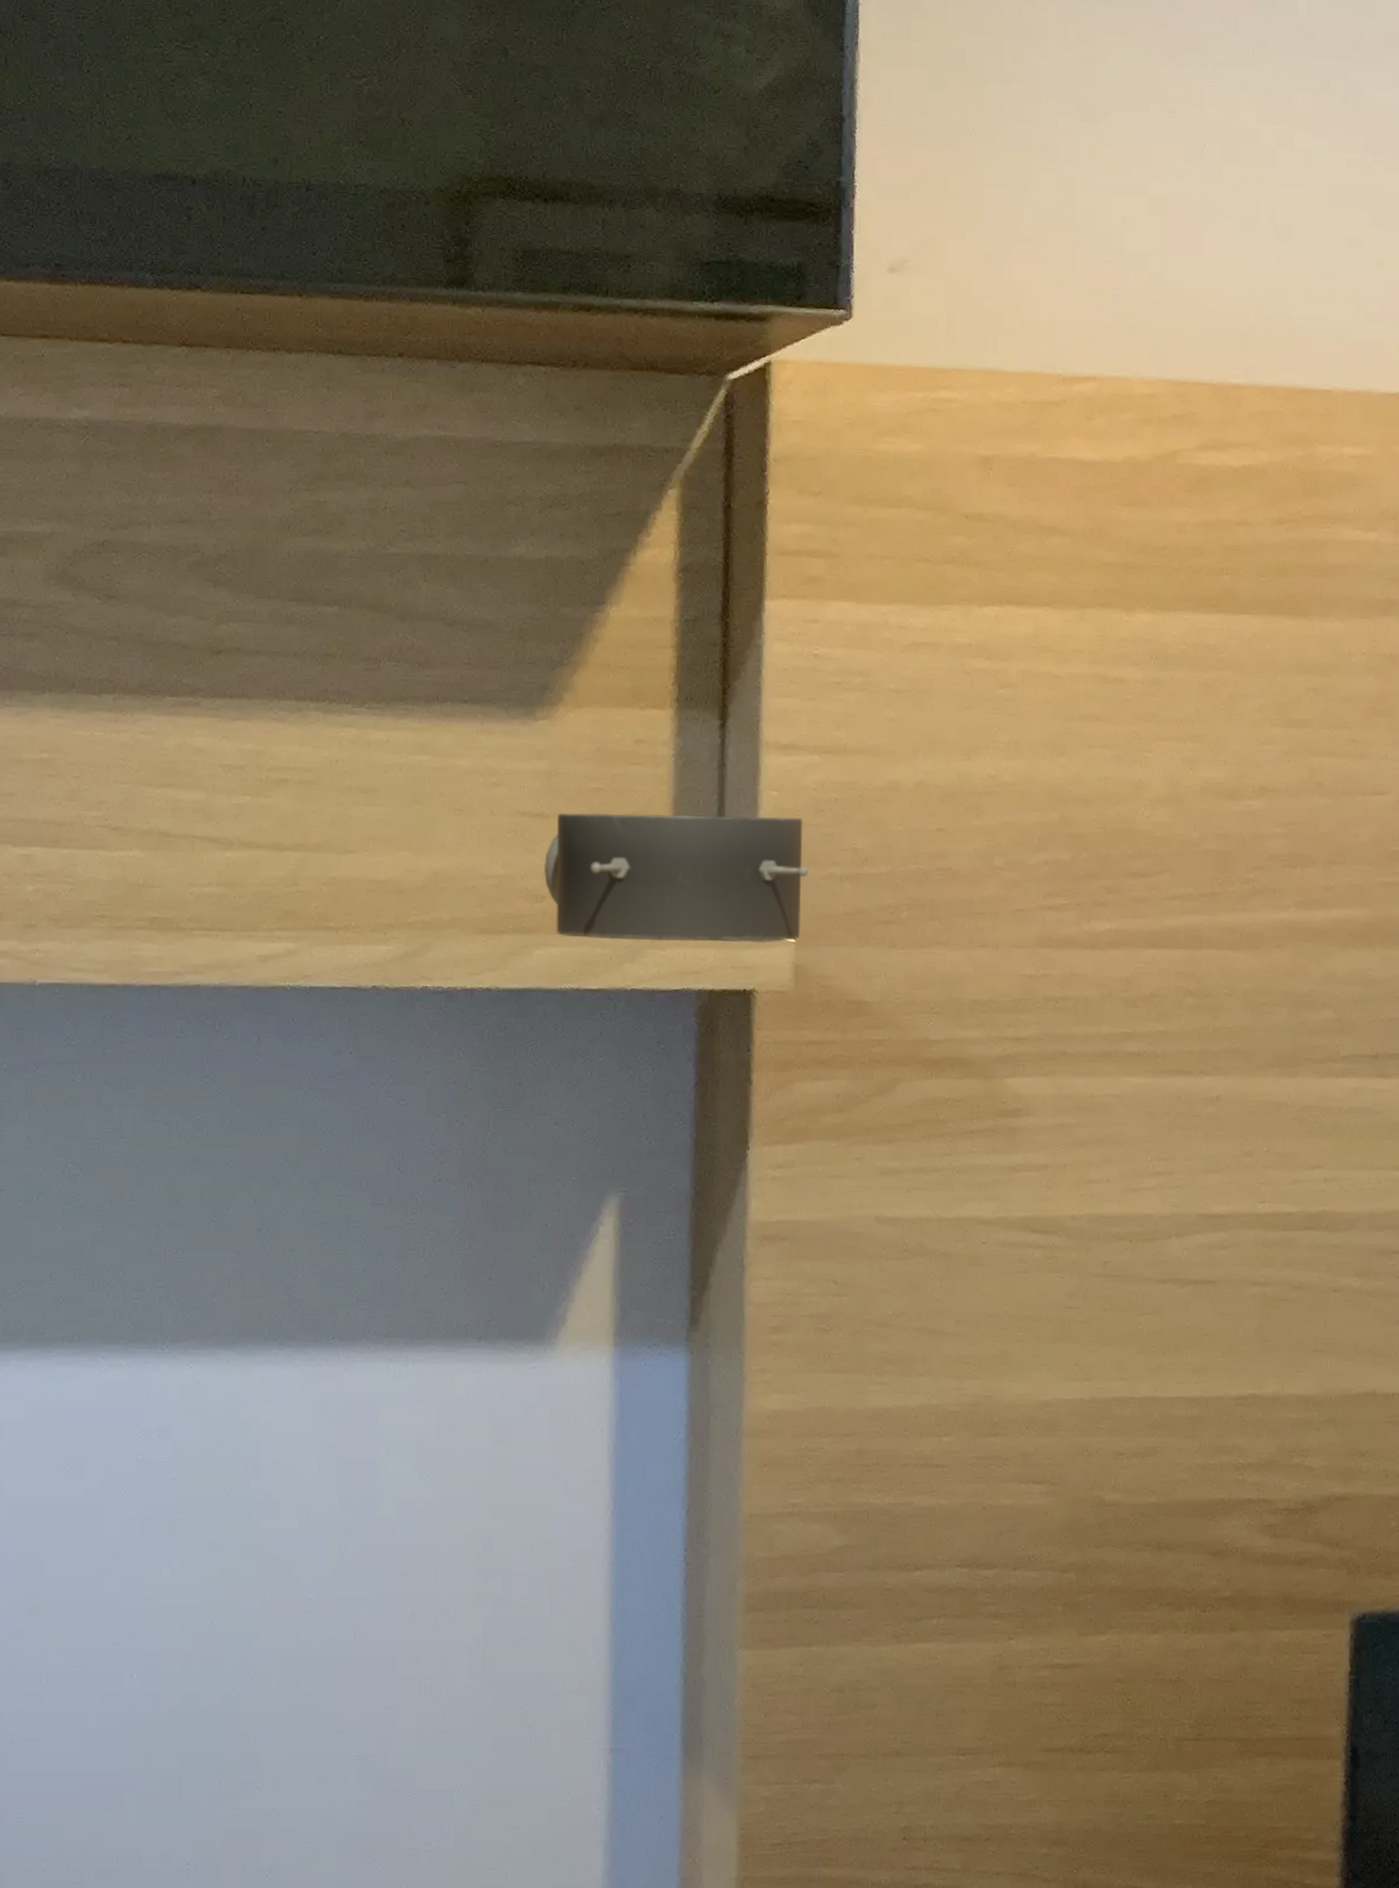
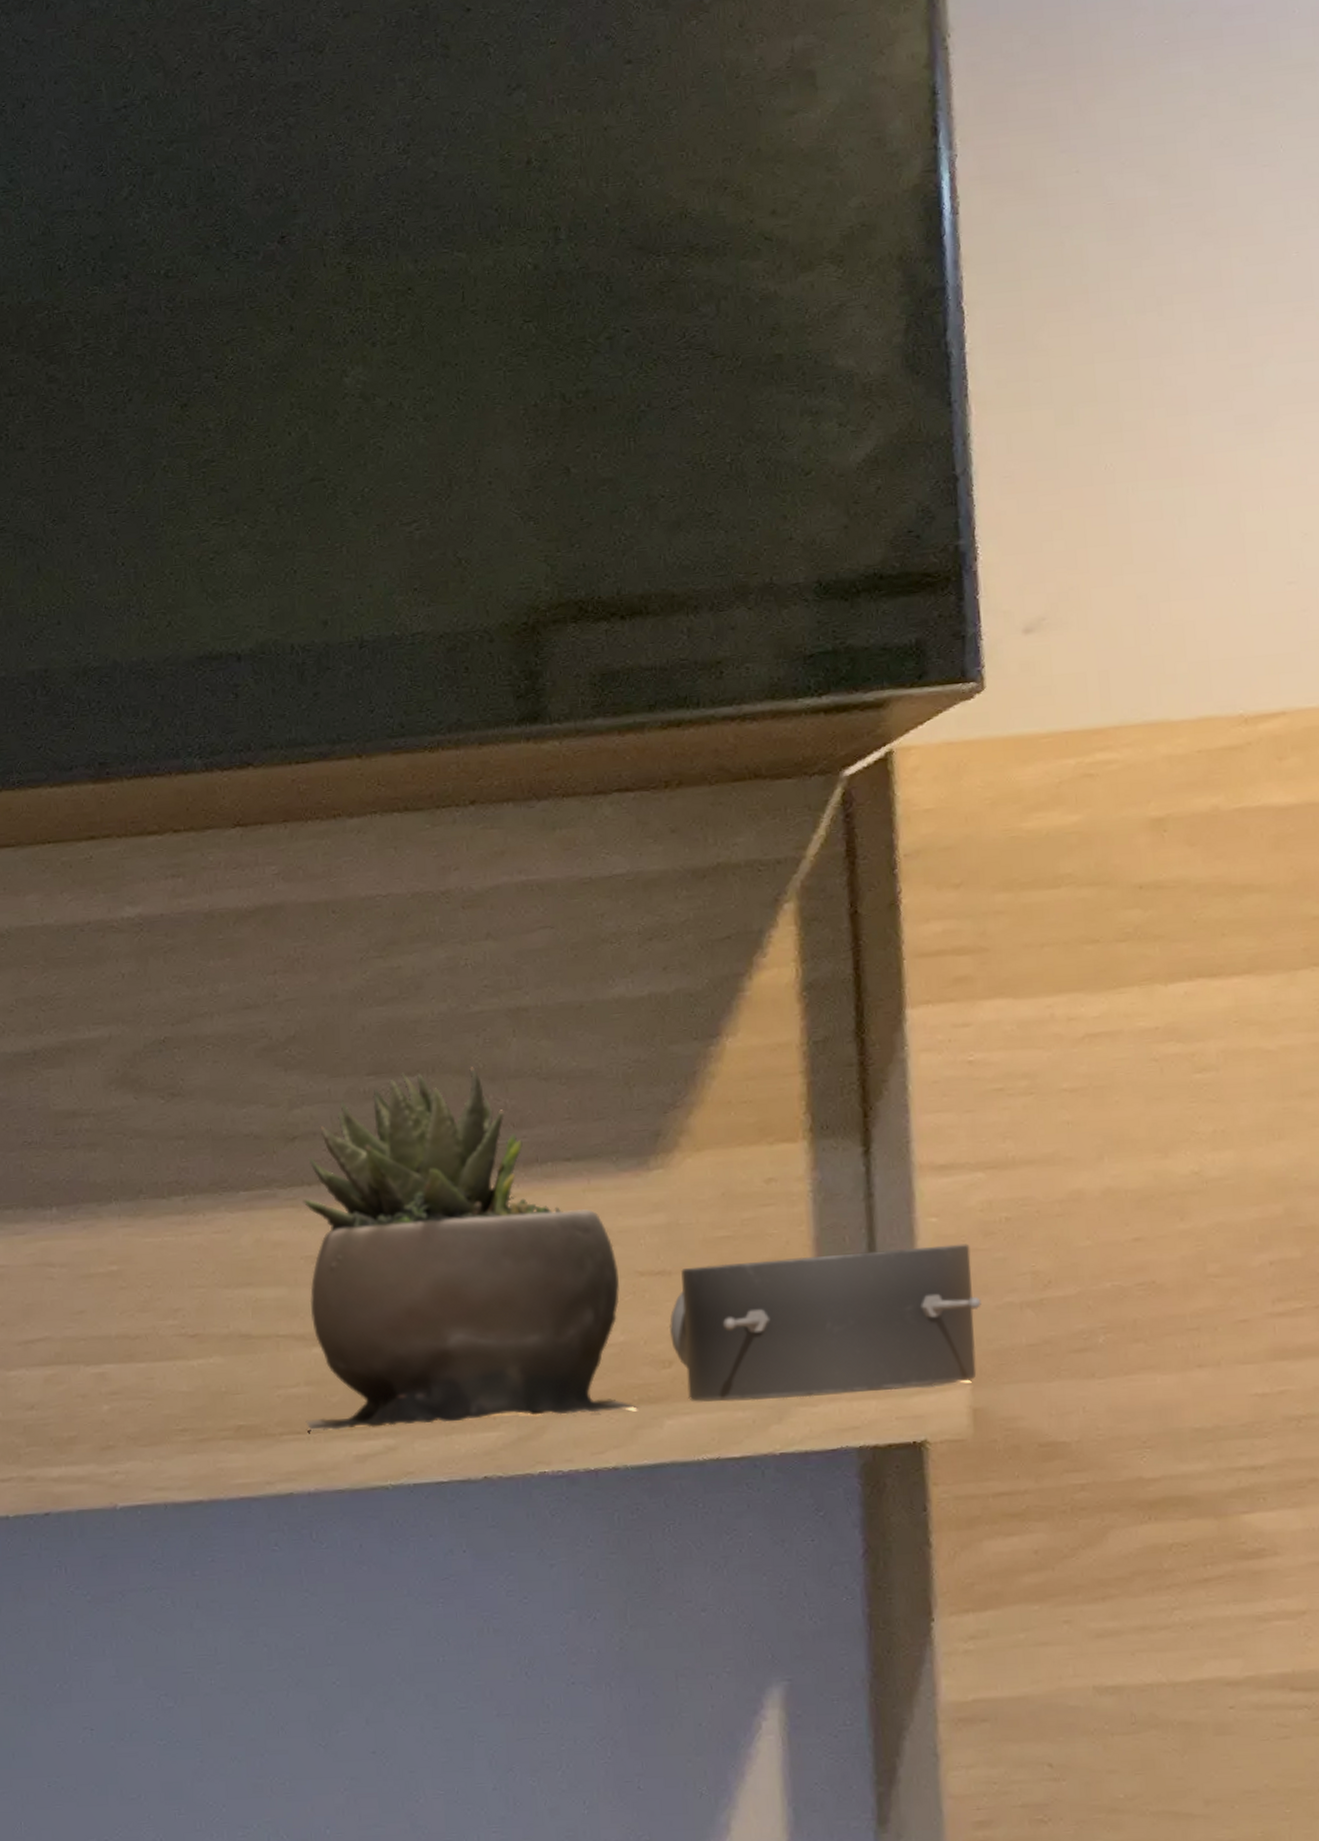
succulent plant: none [215,602,514,937] -> present [302,1067,641,1431]

